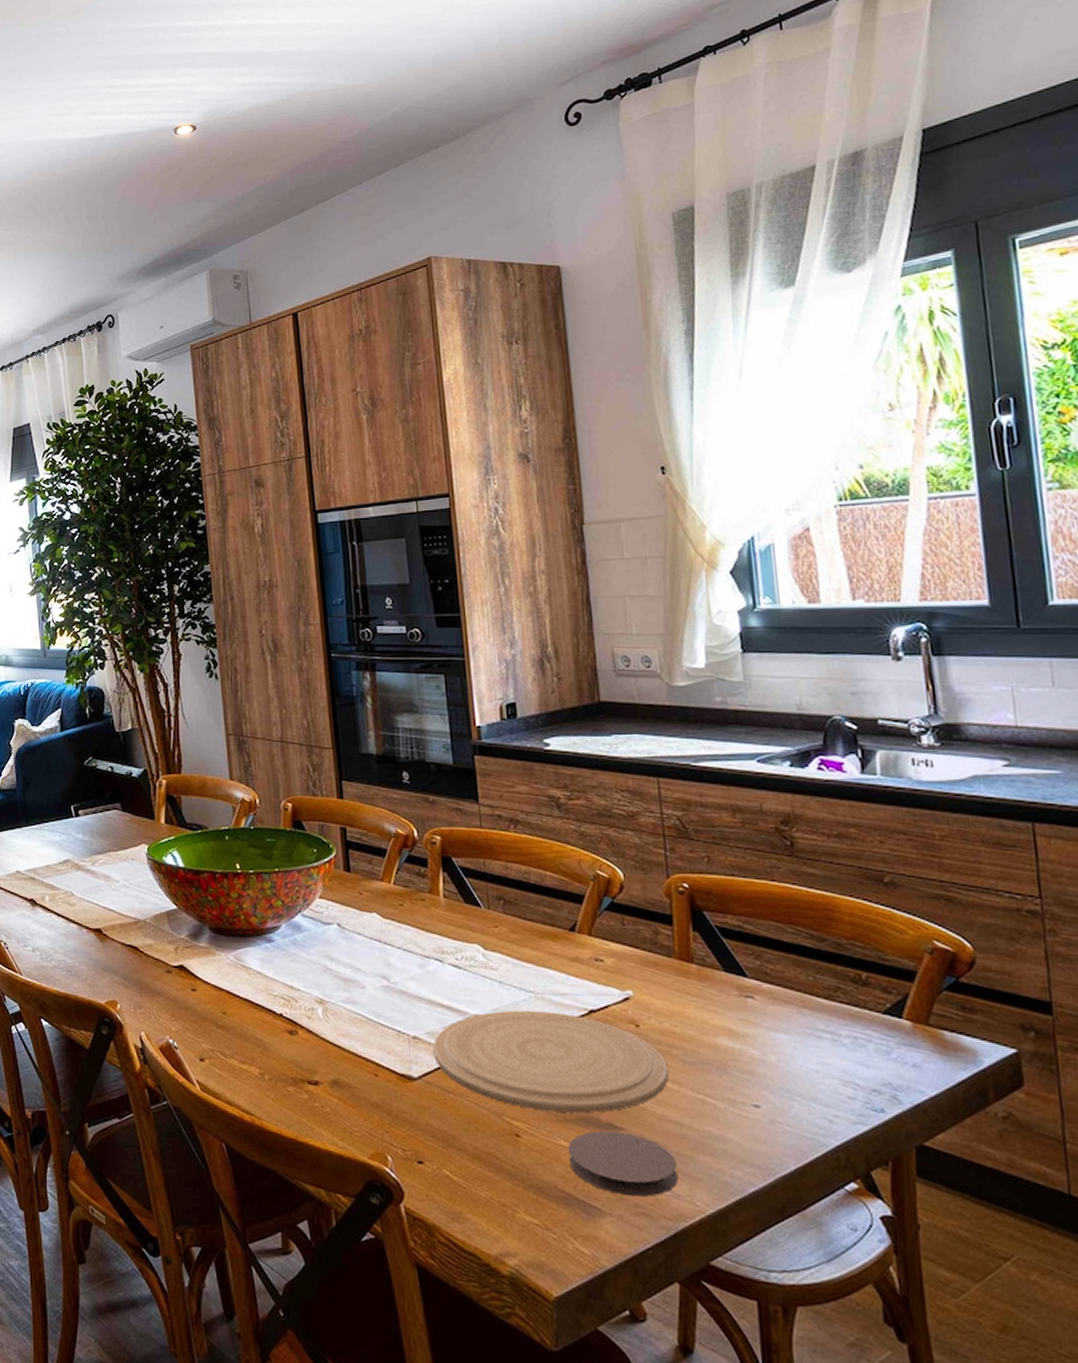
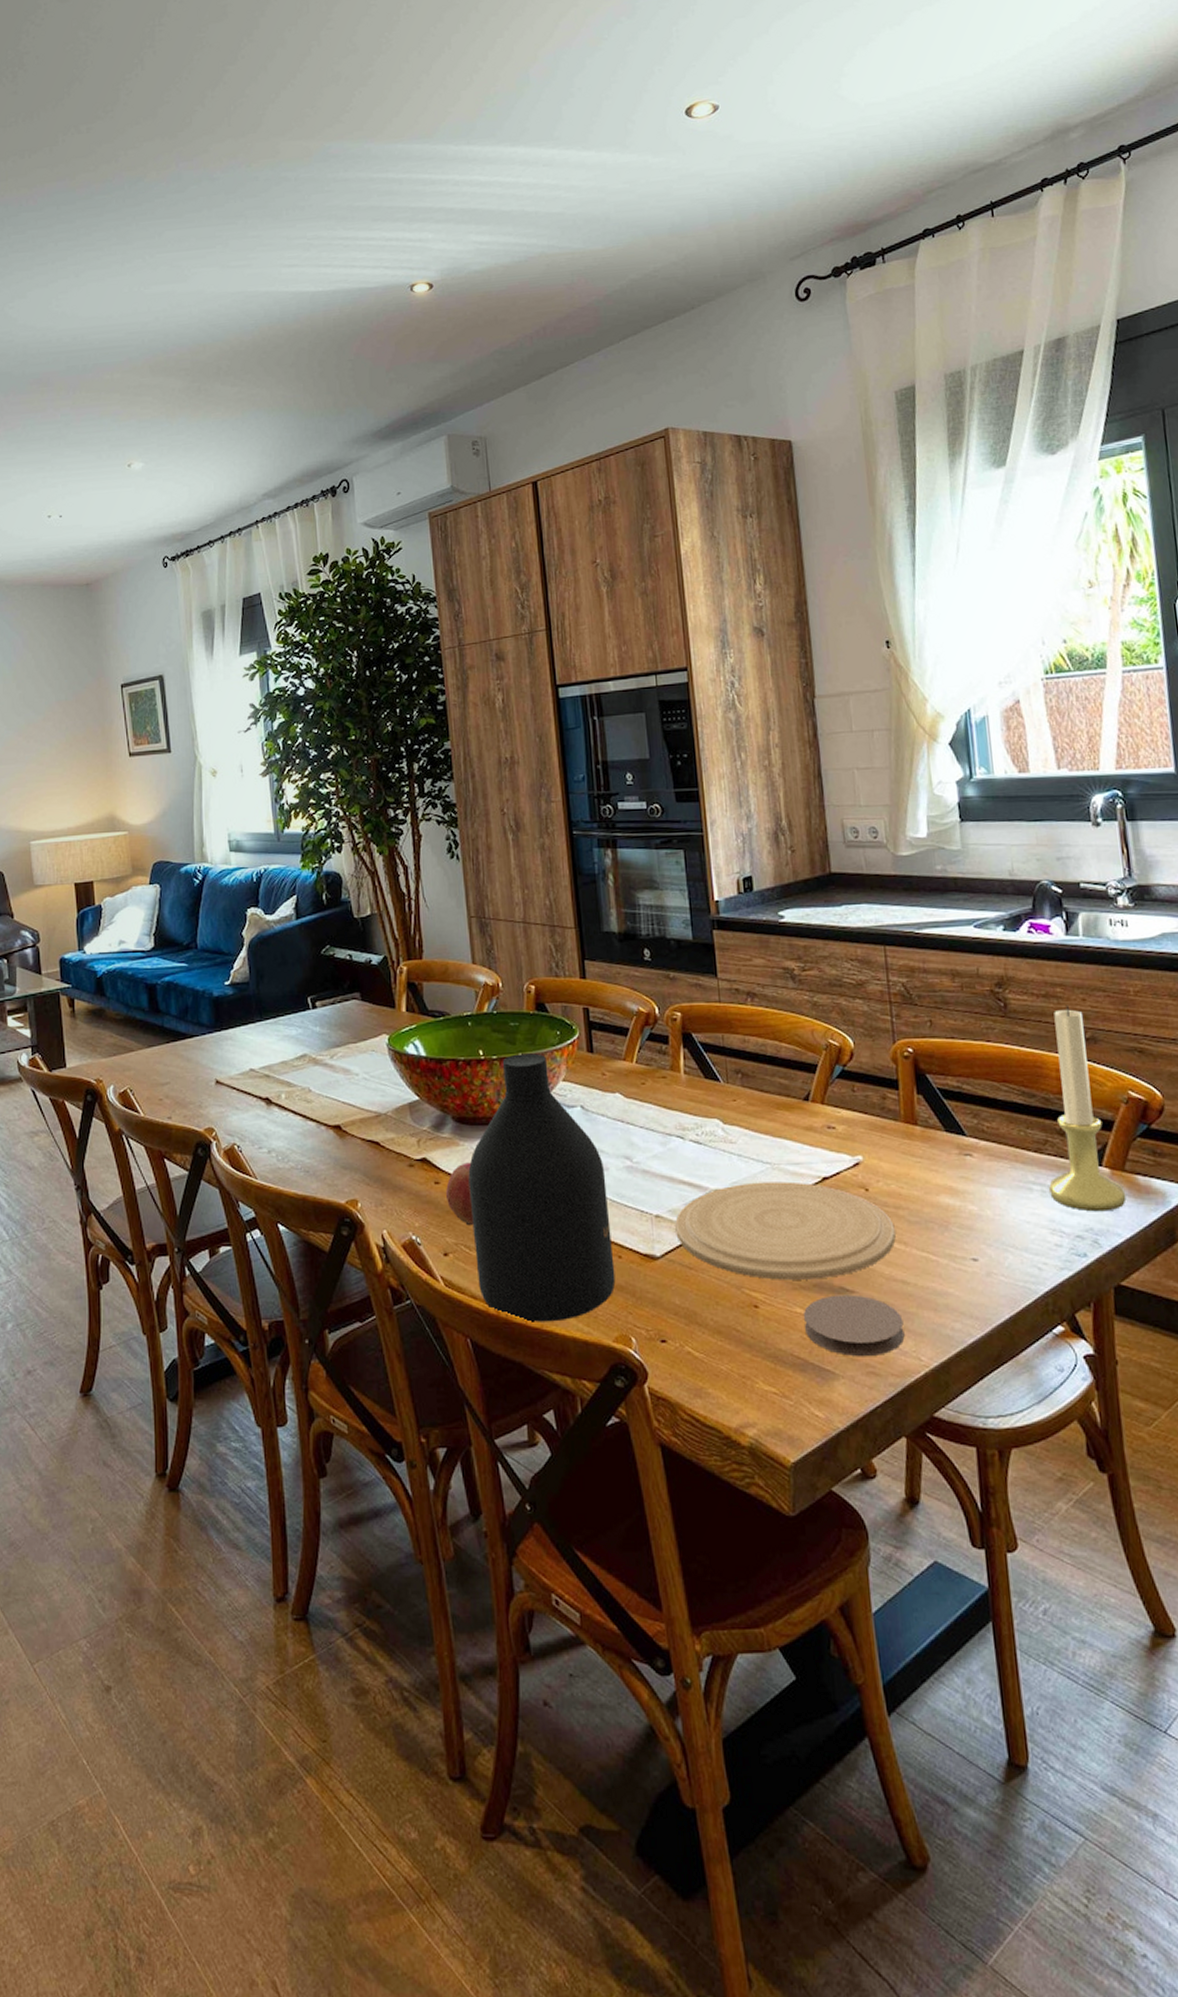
fruit: none [201,972,230,1034] -> present [445,1162,474,1226]
bottle: none [224,869,372,1134] -> present [468,1053,616,1322]
candle holder: none [840,848,931,1067] -> present [1048,1006,1126,1212]

